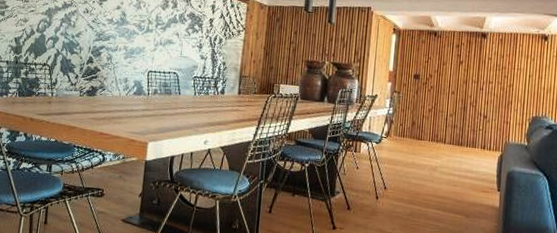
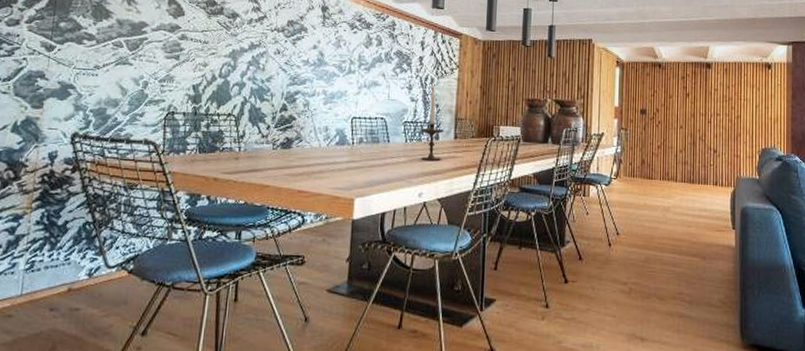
candlestick: none [207,46,229,114] -> present [420,87,444,162]

